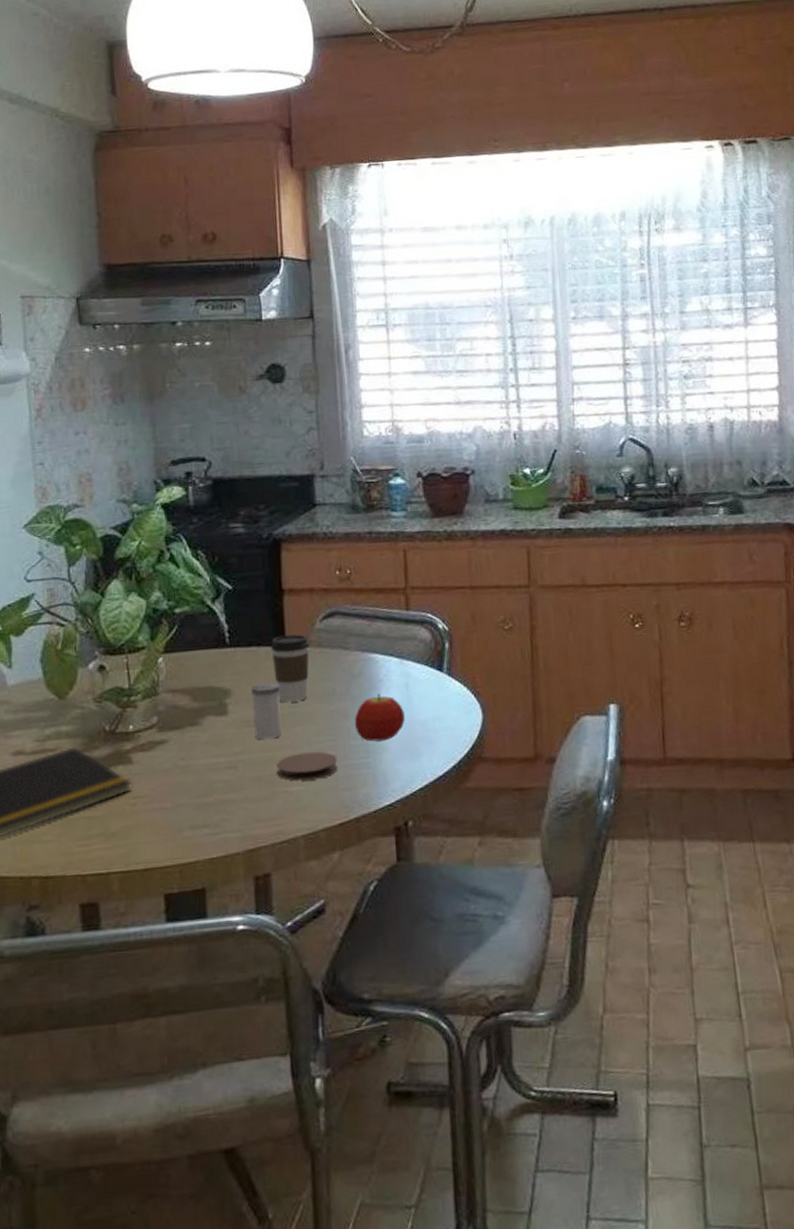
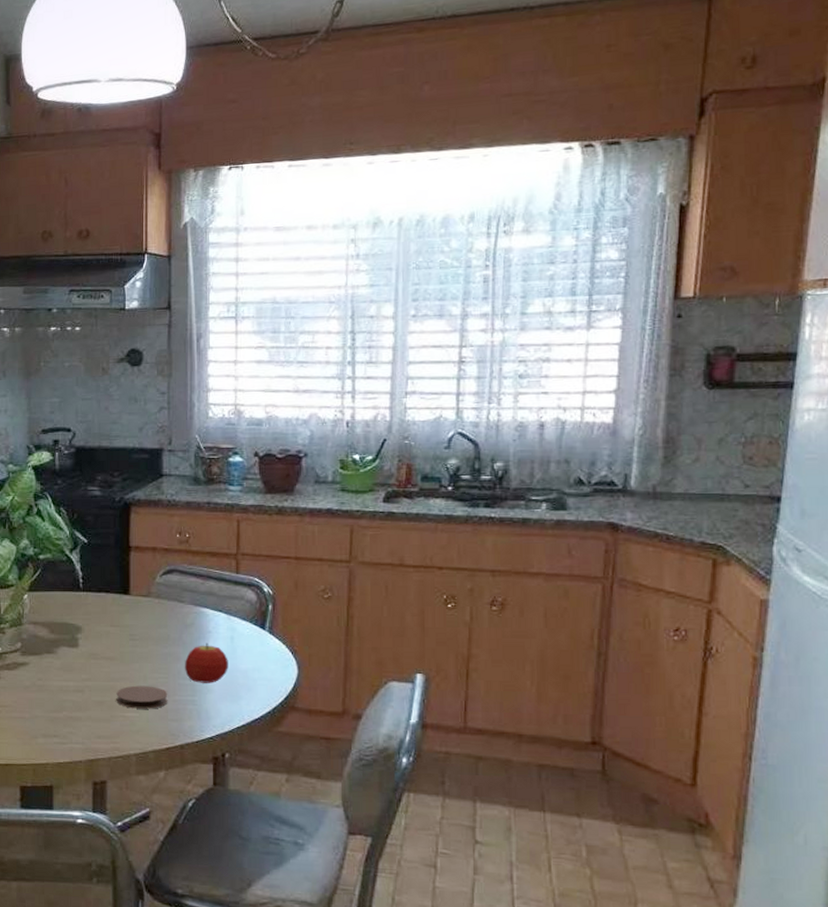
salt shaker: present [251,682,282,740] -> none [98,624,123,671]
coffee cup: present [271,634,310,703] -> none [117,585,151,643]

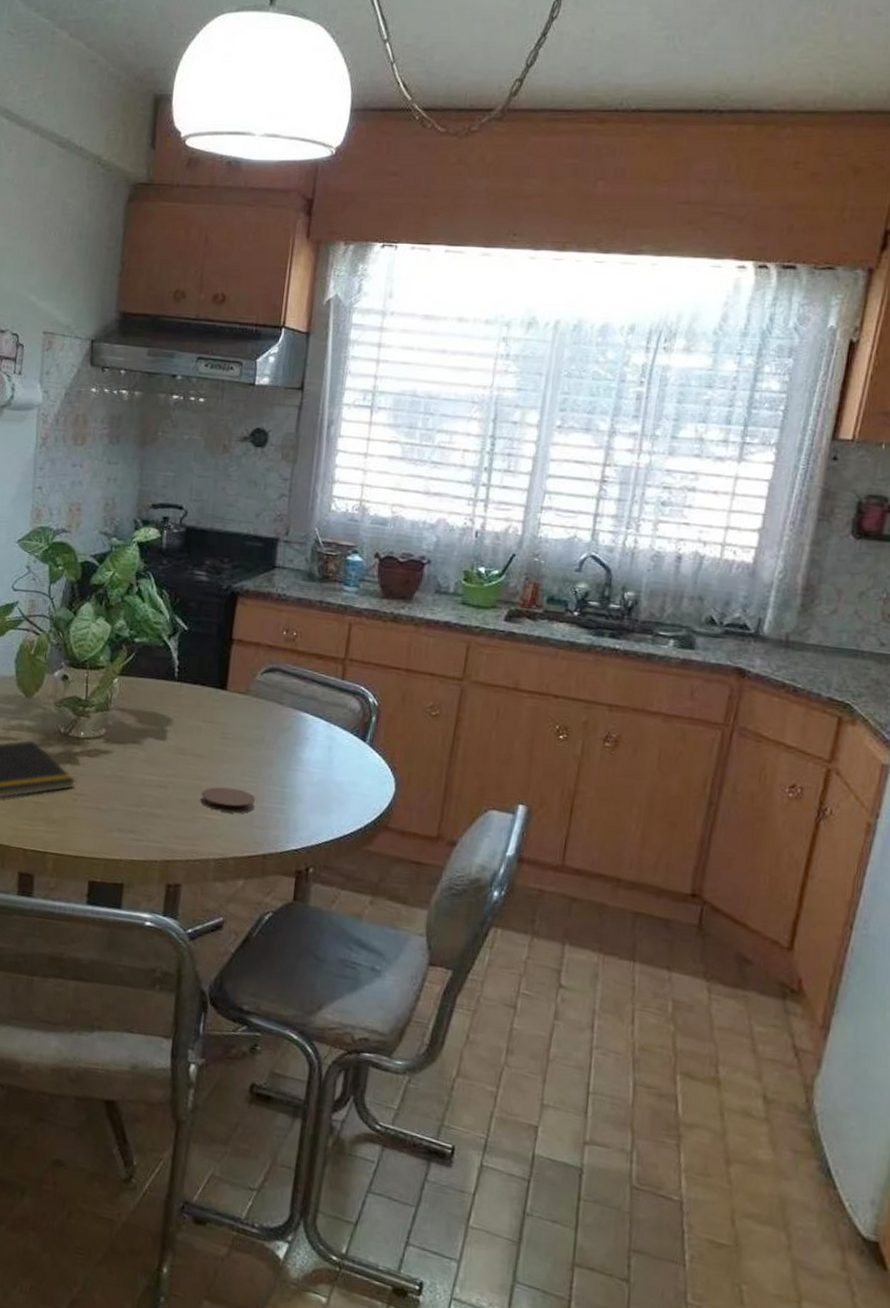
fruit: present [184,642,228,683] -> none [276,749,324,793]

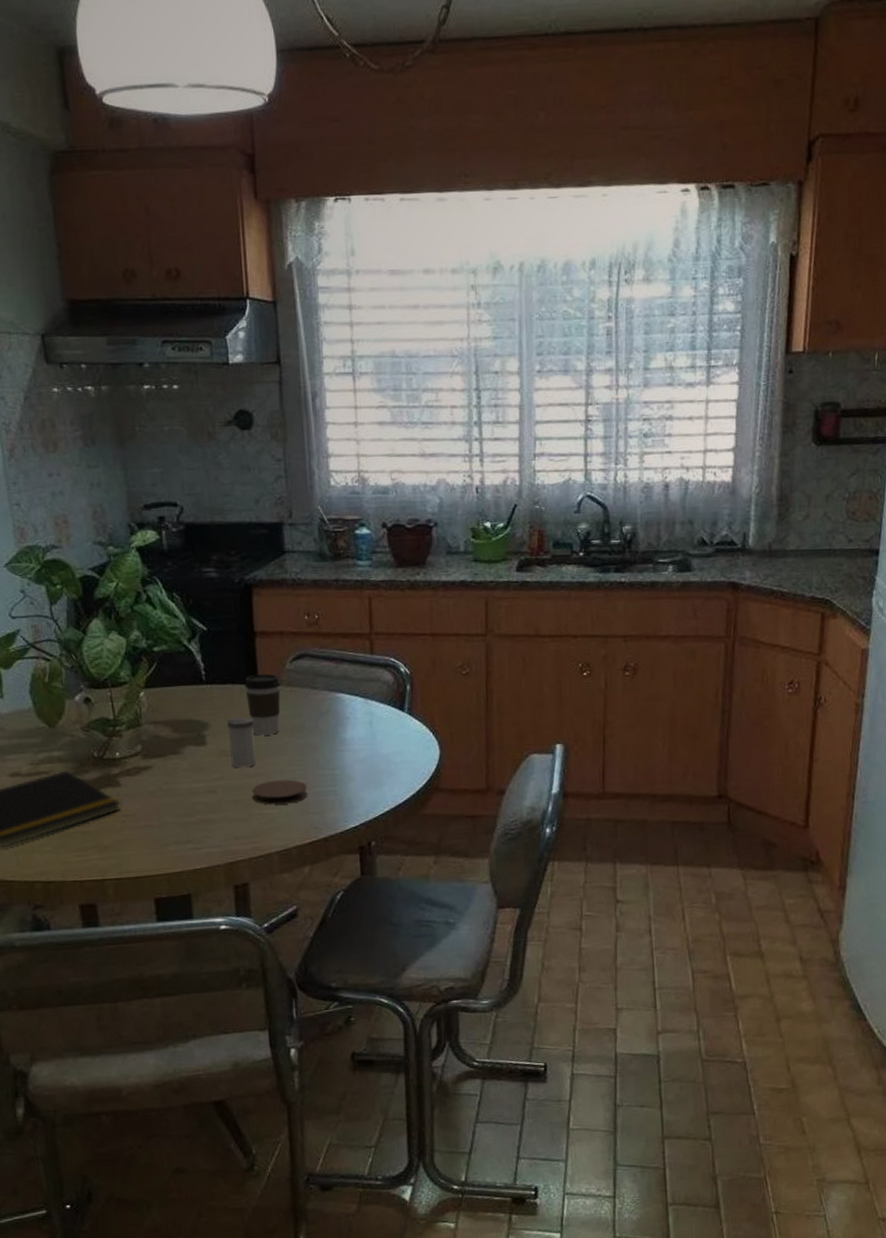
salt shaker: none [186,718,216,770] -> present [227,717,256,768]
coffee cup: none [212,680,249,742] -> present [244,673,281,736]

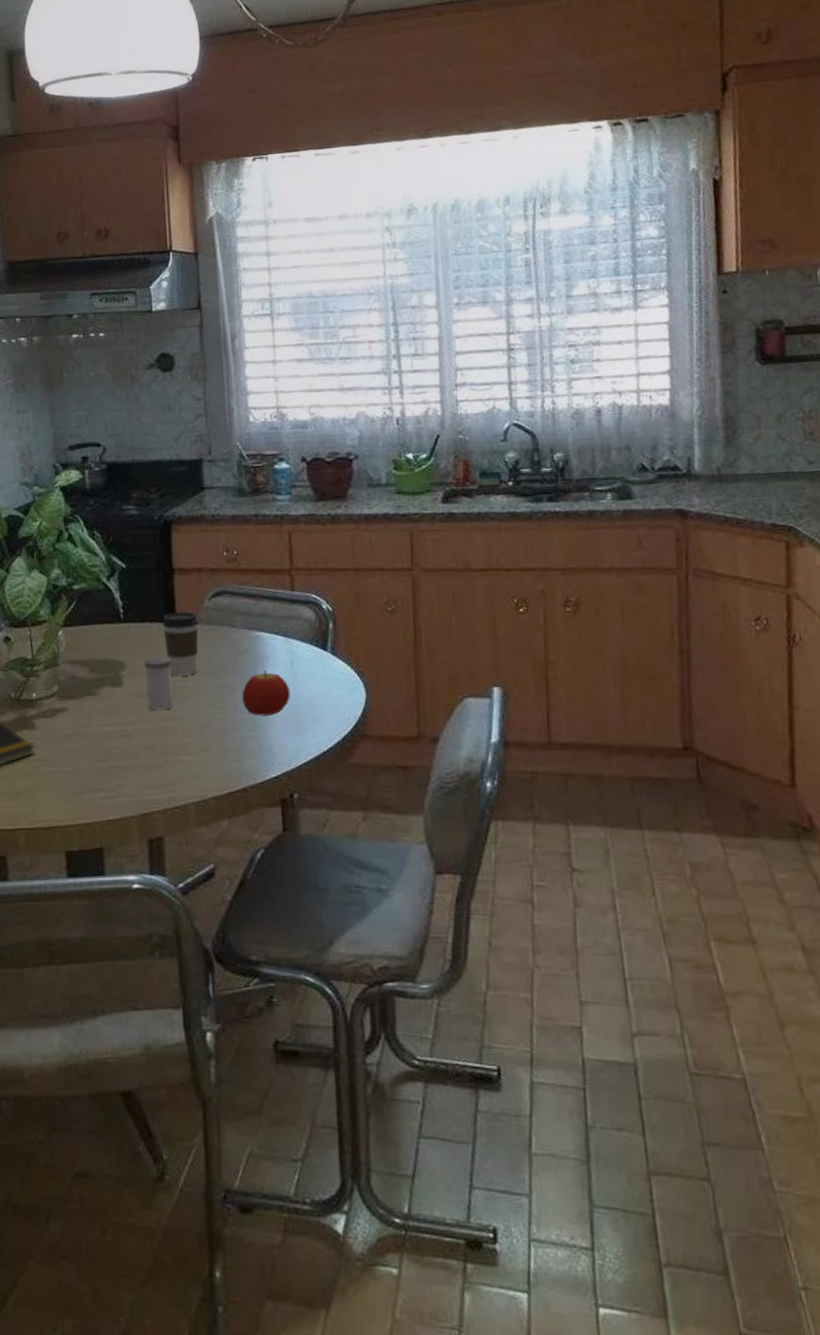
coaster: present [252,779,308,805] -> none [168,723,227,751]
fruit: none [322,729,369,772] -> present [241,670,290,716]

